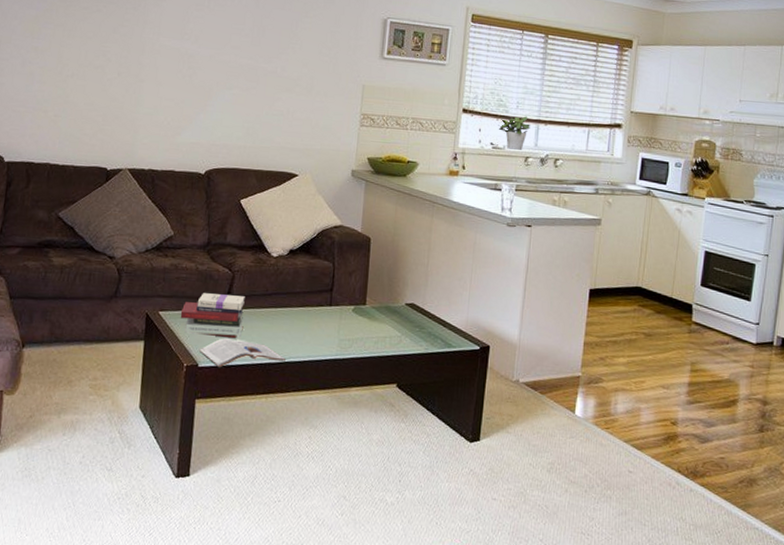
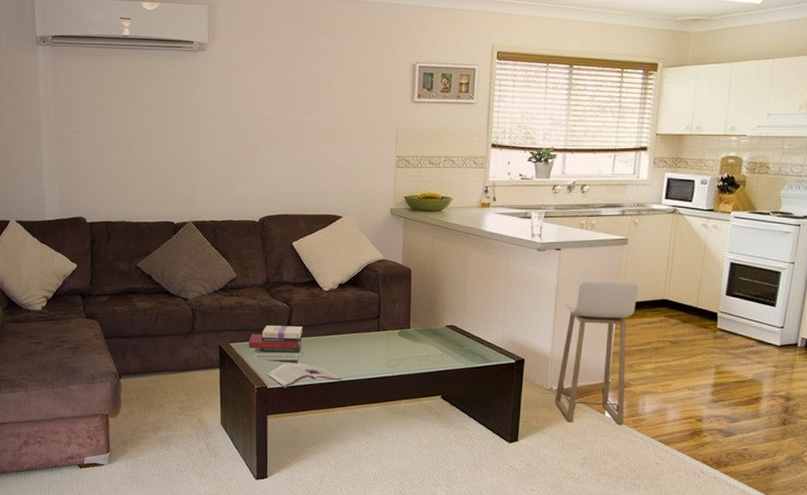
bar stool: none [521,262,612,425] -> present [555,281,639,425]

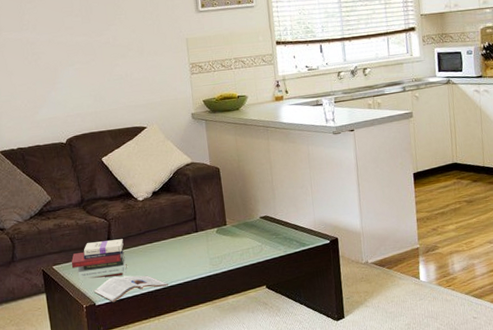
potted plant: present [526,146,557,179] -> none [309,37,337,68]
bar stool: present [555,281,639,425] -> none [367,151,438,292]

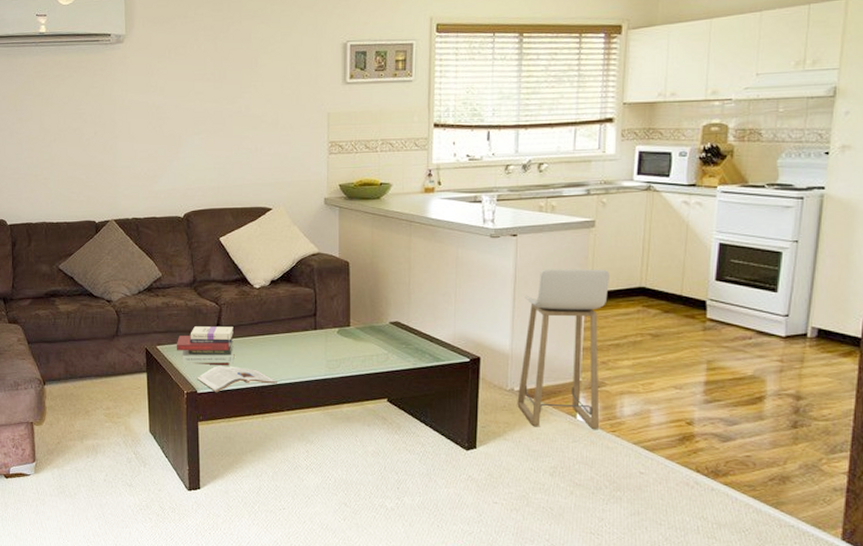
bar stool: none [367,151,438,292] -> present [517,269,611,429]

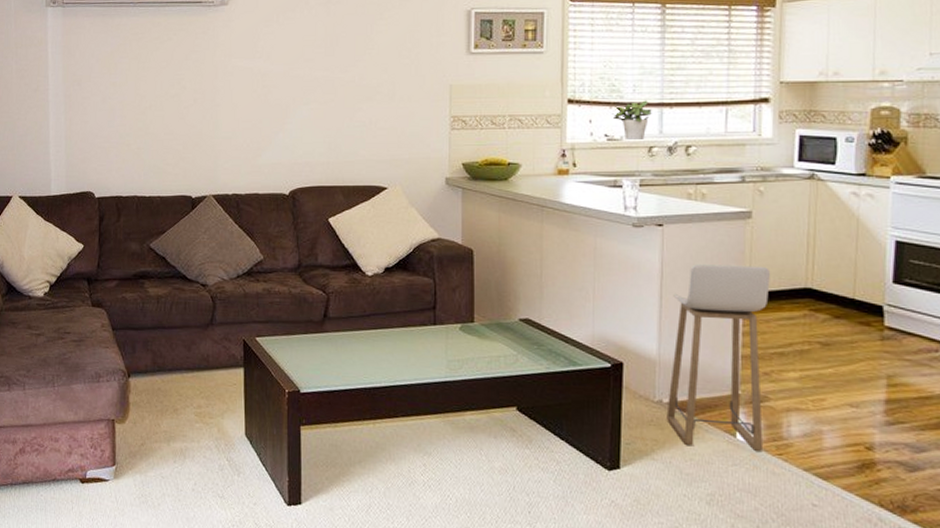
books: present [176,326,235,366] -> none [277,317,343,363]
magazine: present [197,366,277,393] -> none [300,362,391,394]
potted plant: none [473,123,509,159] -> present [612,100,652,139]

